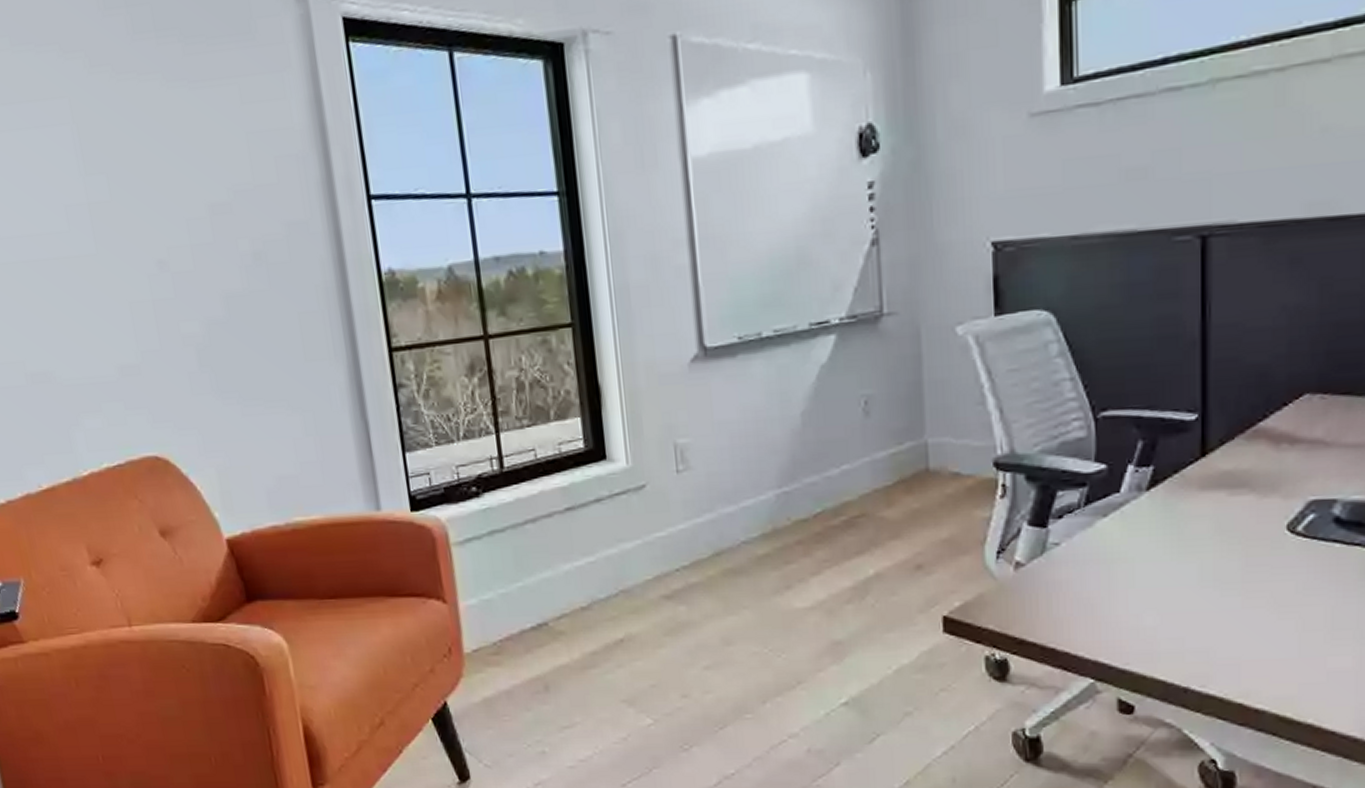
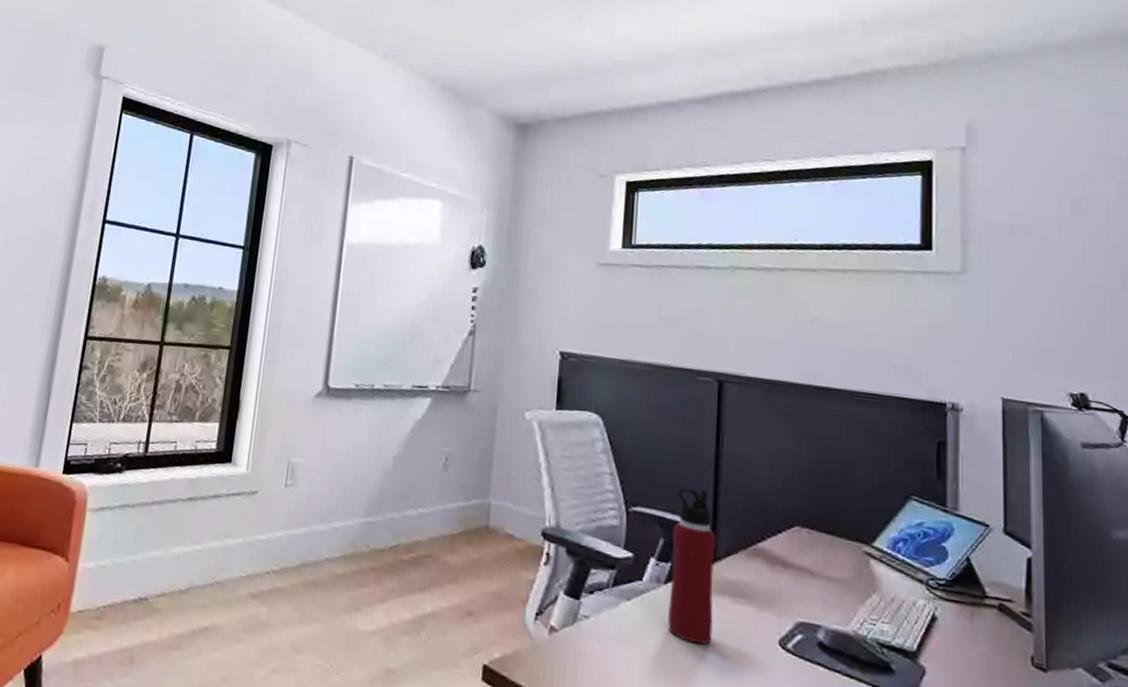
water bottle: none [1153,374,1207,548] -> present [668,487,716,645]

